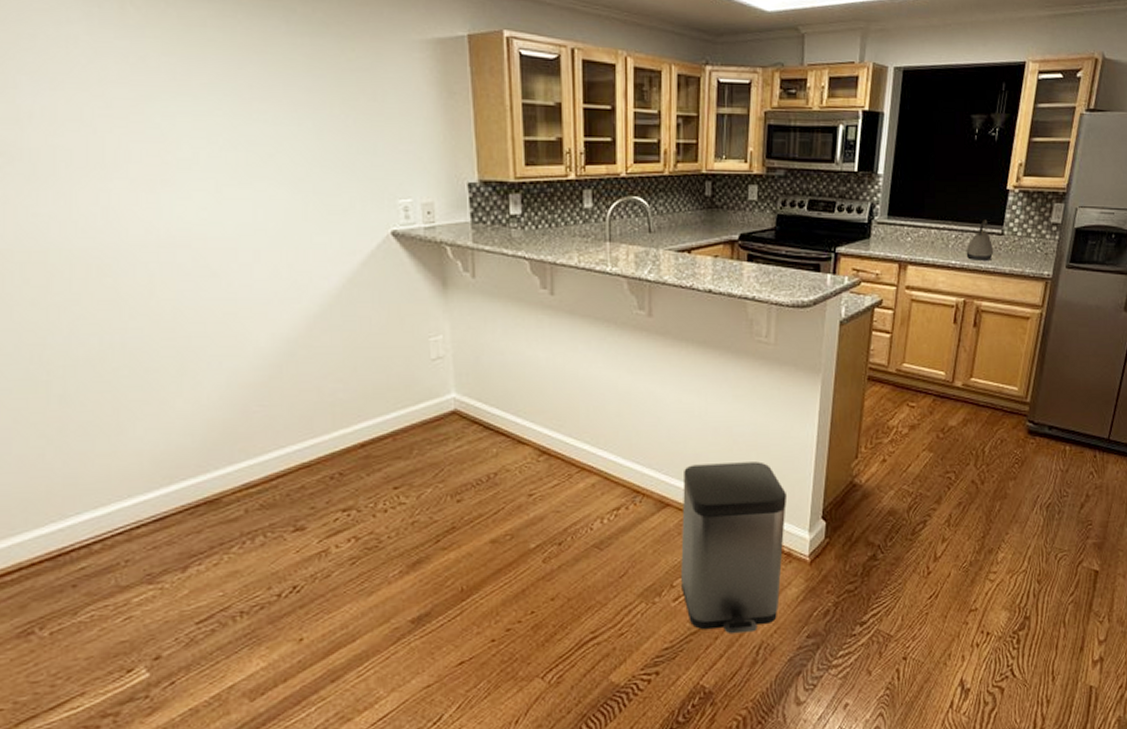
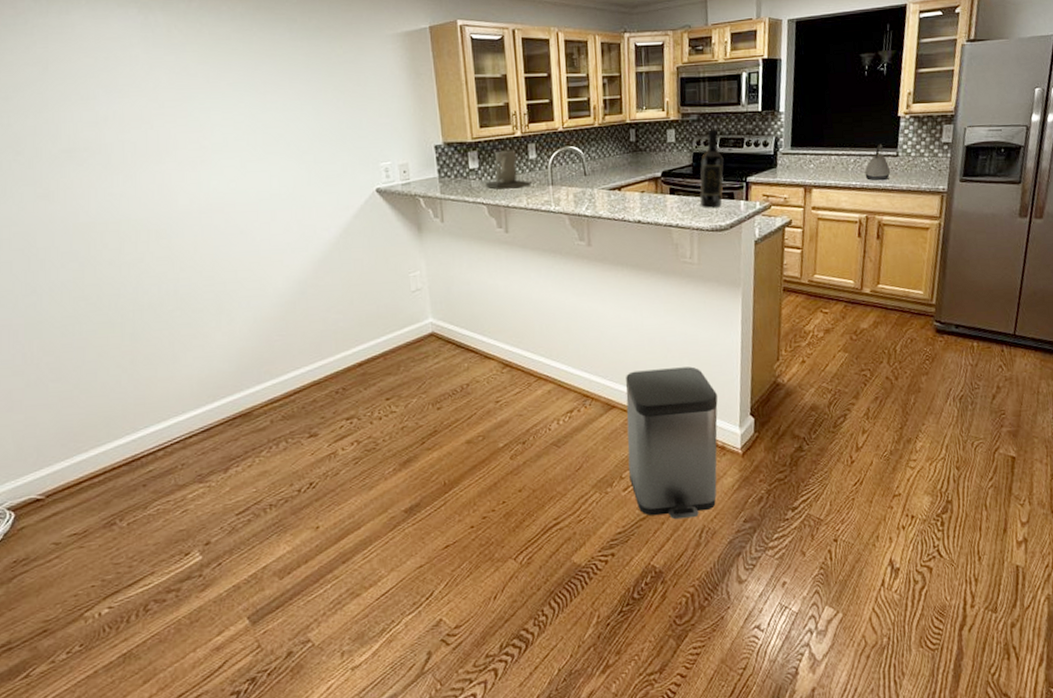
paper towel roll: none [529,195,585,242] -> present [485,150,532,190]
wine bottle: none [780,188,812,282] -> present [699,129,724,209]

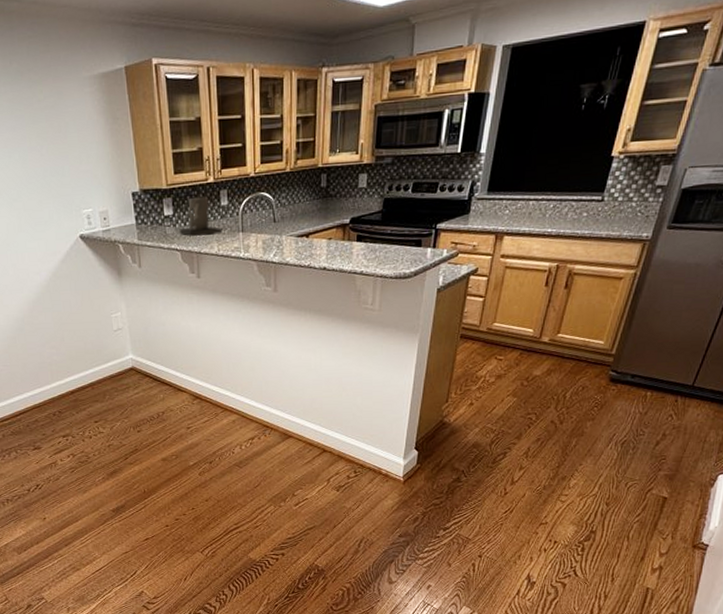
pedal bin: present [625,366,718,520] -> none [300,404,387,531]
wine bottle: present [699,129,724,209] -> none [386,173,415,257]
kettle: present [864,144,891,181] -> none [563,187,592,228]

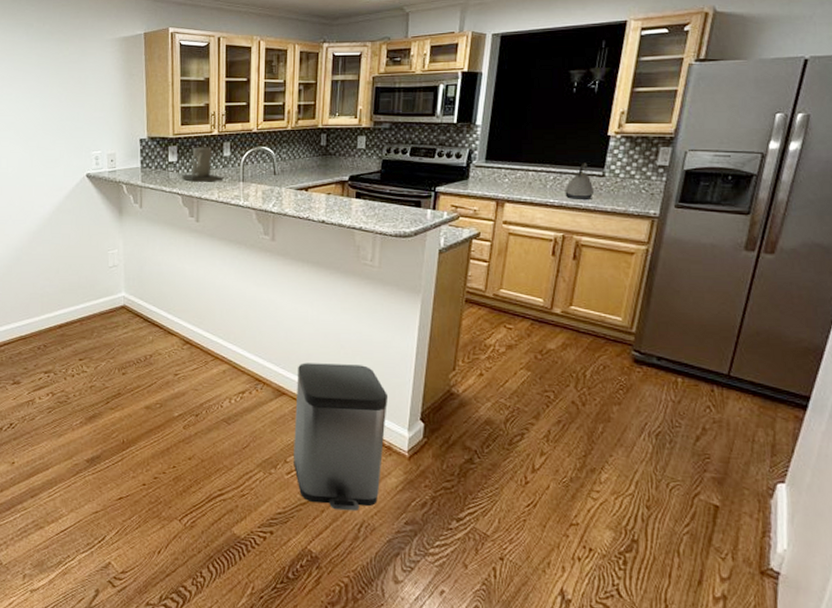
pedal bin: none [300,404,387,531] -> present [294,362,389,512]
kettle: none [563,187,592,228] -> present [564,163,595,201]

